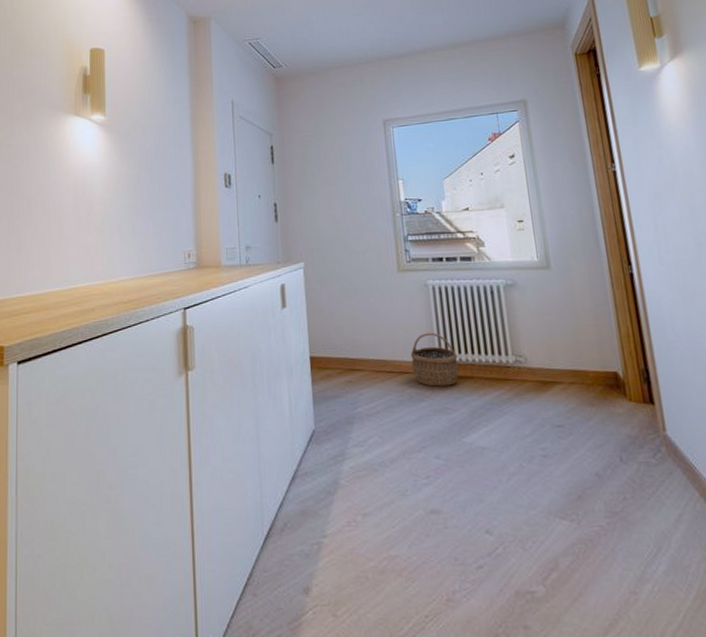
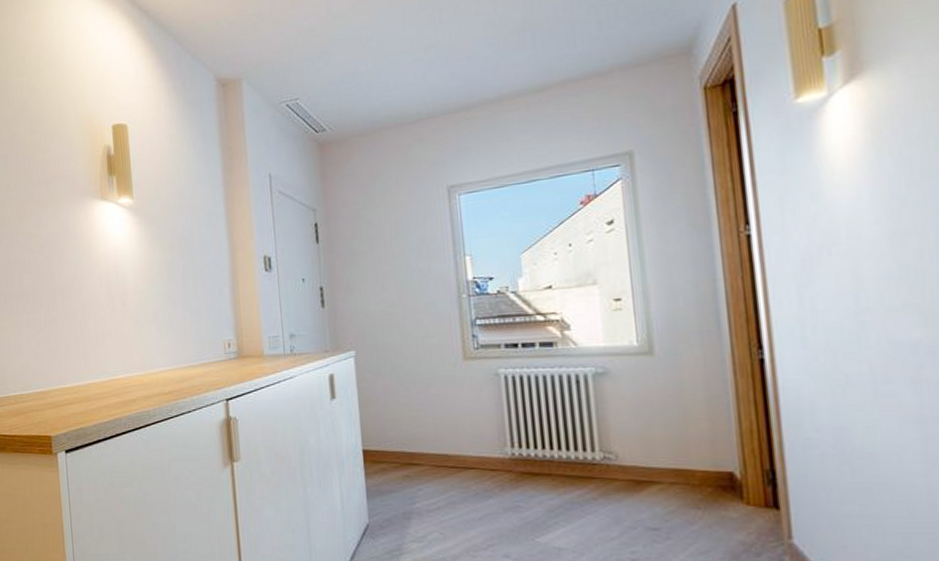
wicker basket: present [410,332,459,387] -> none [477,426,534,484]

